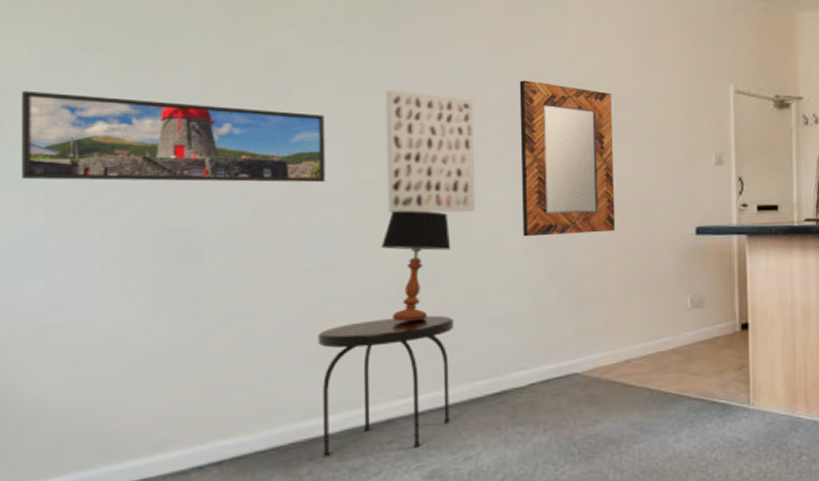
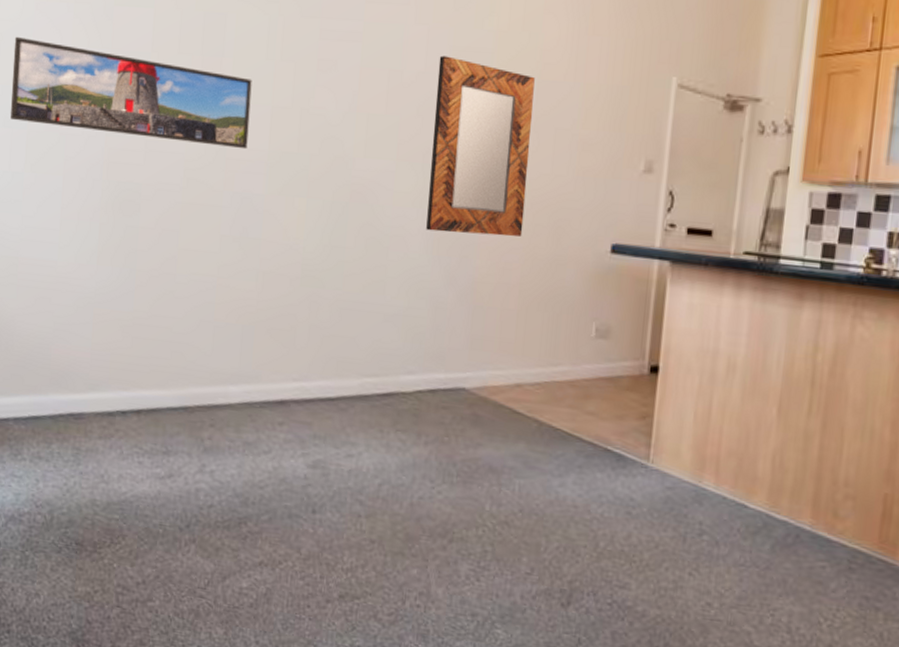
side table: present [318,315,454,457] -> none [222,296,350,435]
table lamp: present [381,210,451,322] -> none [290,185,355,305]
wall art: present [386,91,476,214] -> none [300,58,391,197]

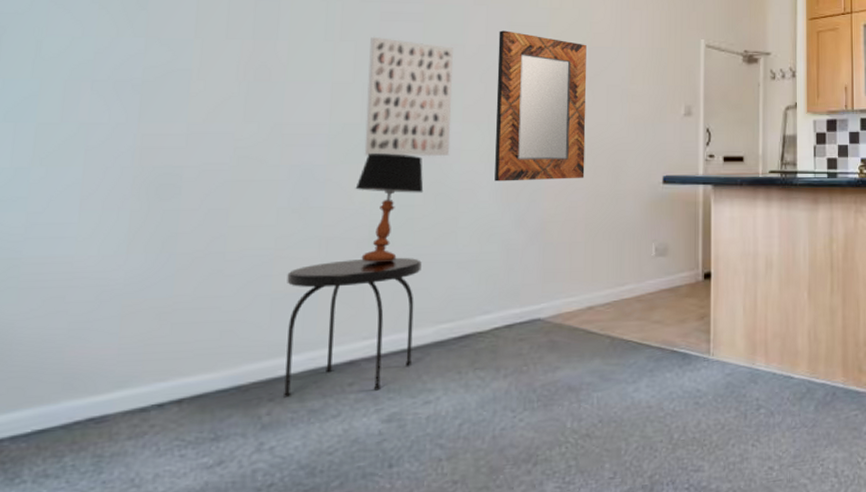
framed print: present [10,36,252,150] -> none [13,29,310,124]
side table: none [222,296,350,435] -> present [282,257,422,398]
table lamp: none [290,185,355,305] -> present [355,152,424,263]
wall art: none [300,58,391,197] -> present [364,37,453,157]

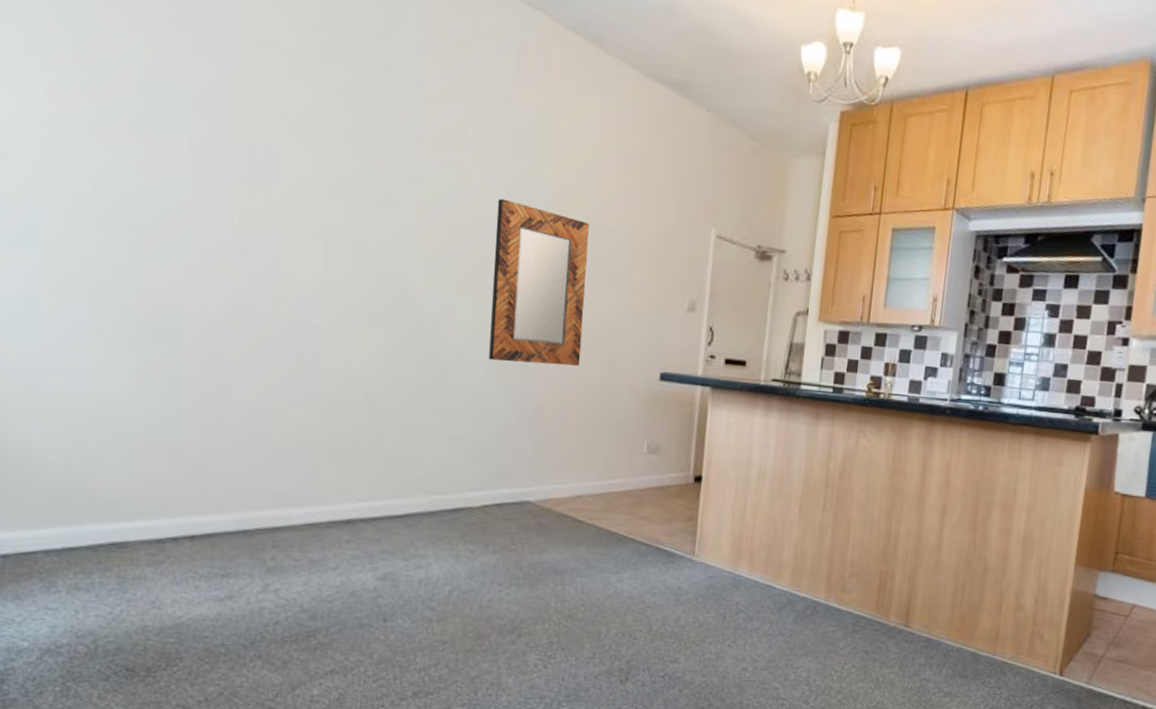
side table: present [282,257,422,398] -> none [285,422,415,551]
table lamp: present [355,152,424,263] -> none [351,317,418,430]
wall art: present [364,37,453,157] -> none [359,194,450,329]

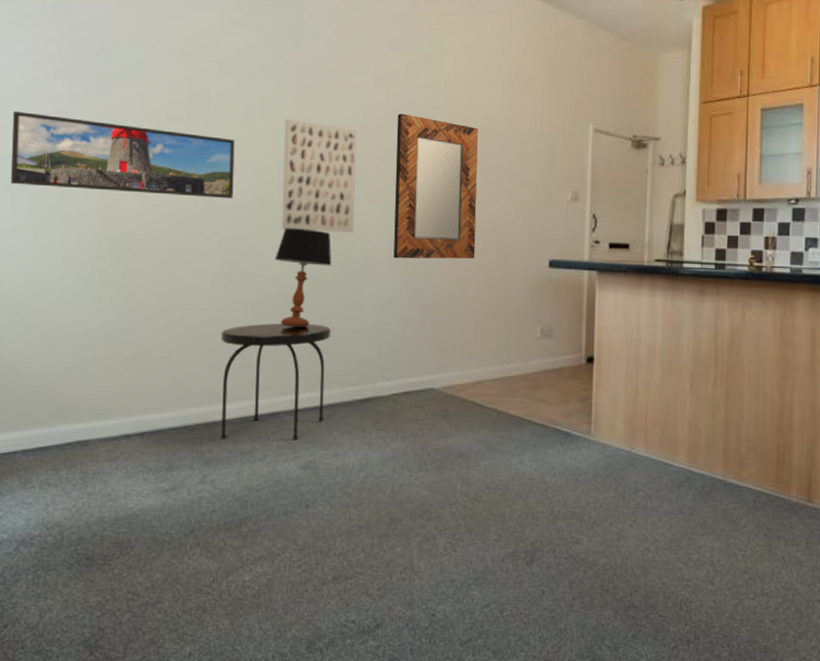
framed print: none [18,152,304,281] -> present [10,111,235,199]
side table: none [285,422,415,551] -> present [220,323,331,441]
table lamp: none [351,317,418,430] -> present [274,227,332,328]
wall art: none [359,194,450,329] -> present [281,120,357,234]

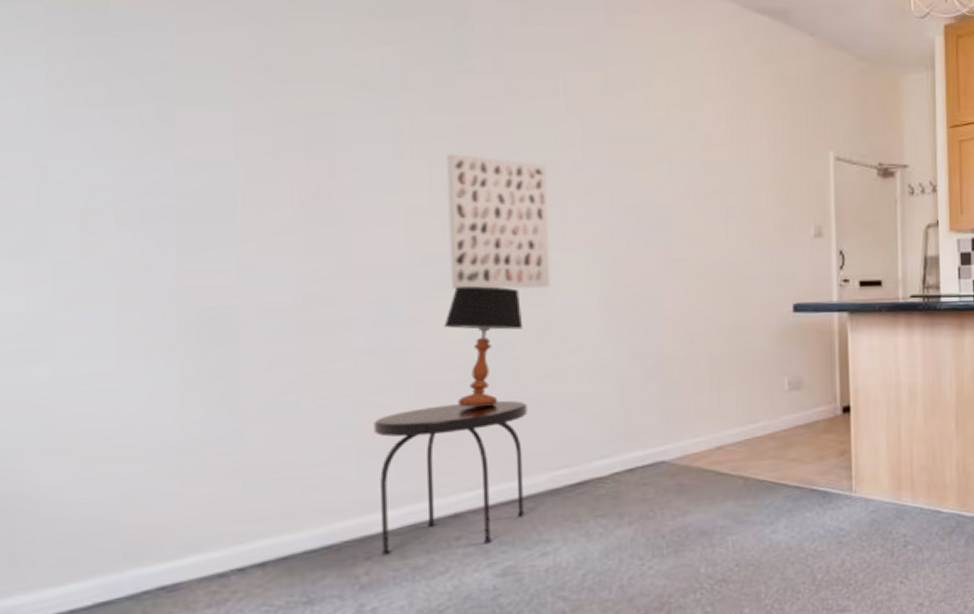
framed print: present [10,111,235,199] -> none [18,150,379,256]
home mirror: present [394,113,478,259] -> none [597,144,706,315]

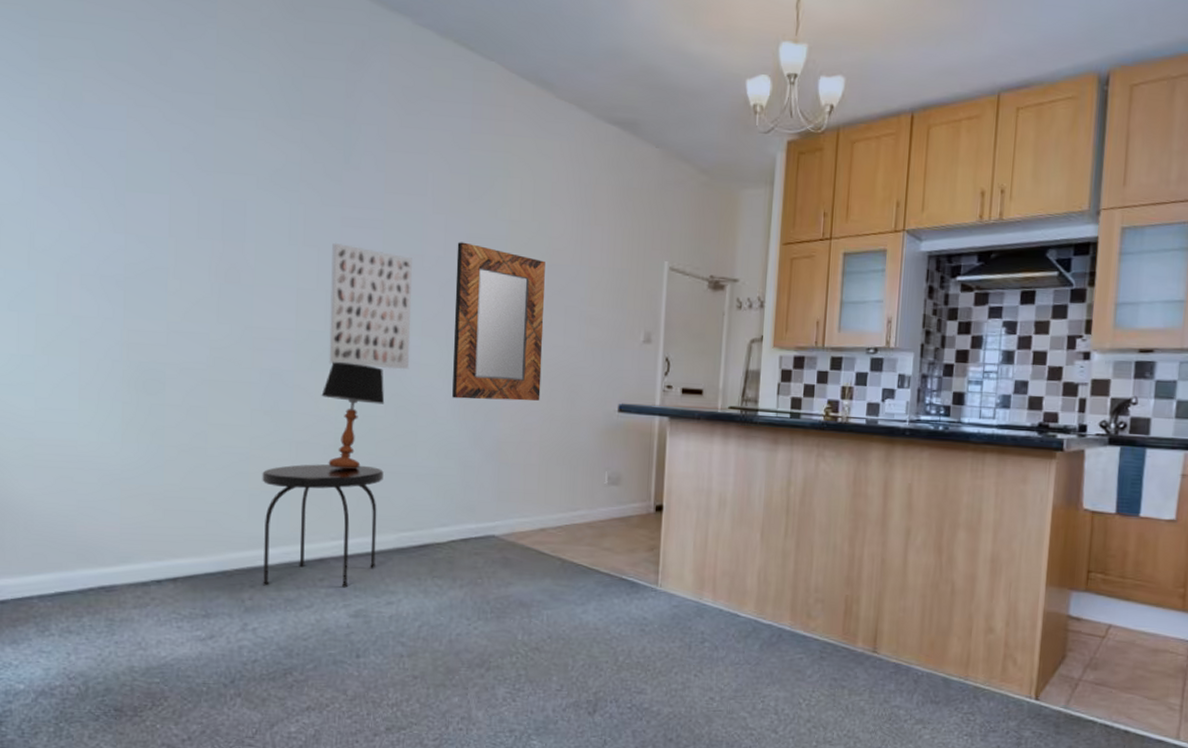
home mirror: none [597,144,706,315] -> present [452,242,545,401]

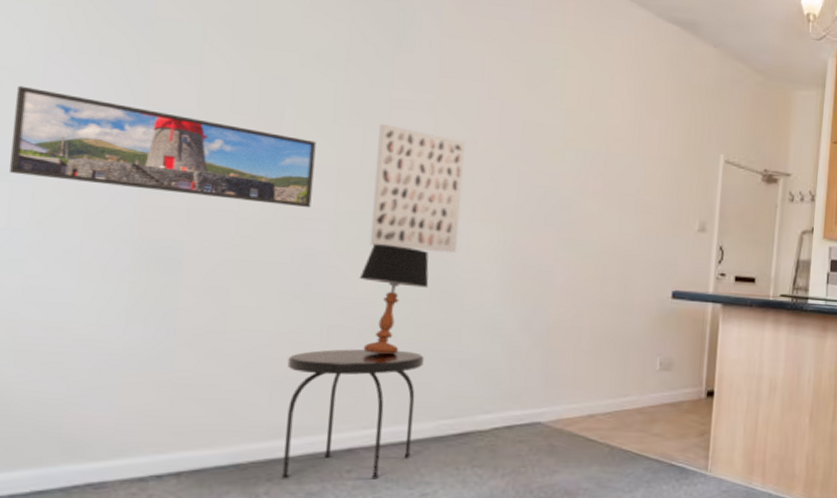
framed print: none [15,220,276,329] -> present [9,85,316,208]
home mirror: present [452,242,545,401] -> none [501,128,602,287]

